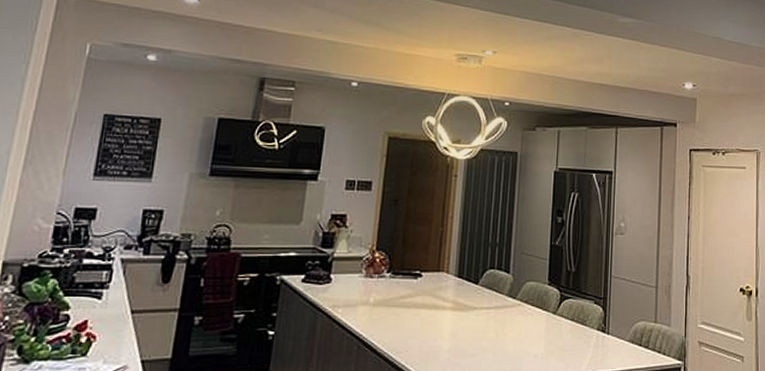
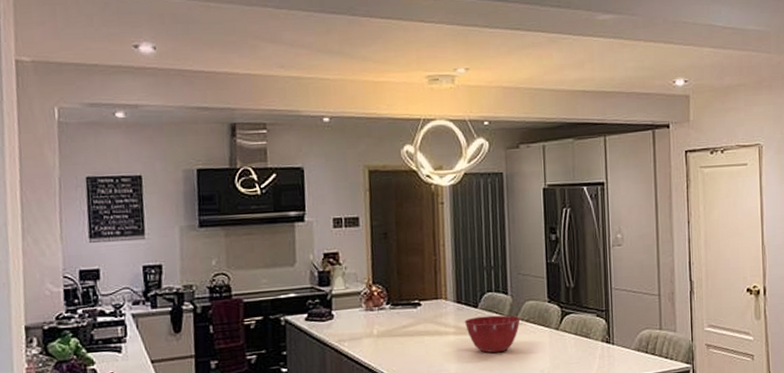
mixing bowl: none [463,293,519,333] -> present [464,315,520,354]

